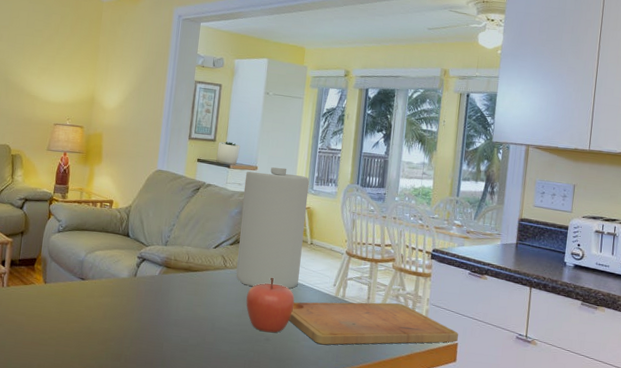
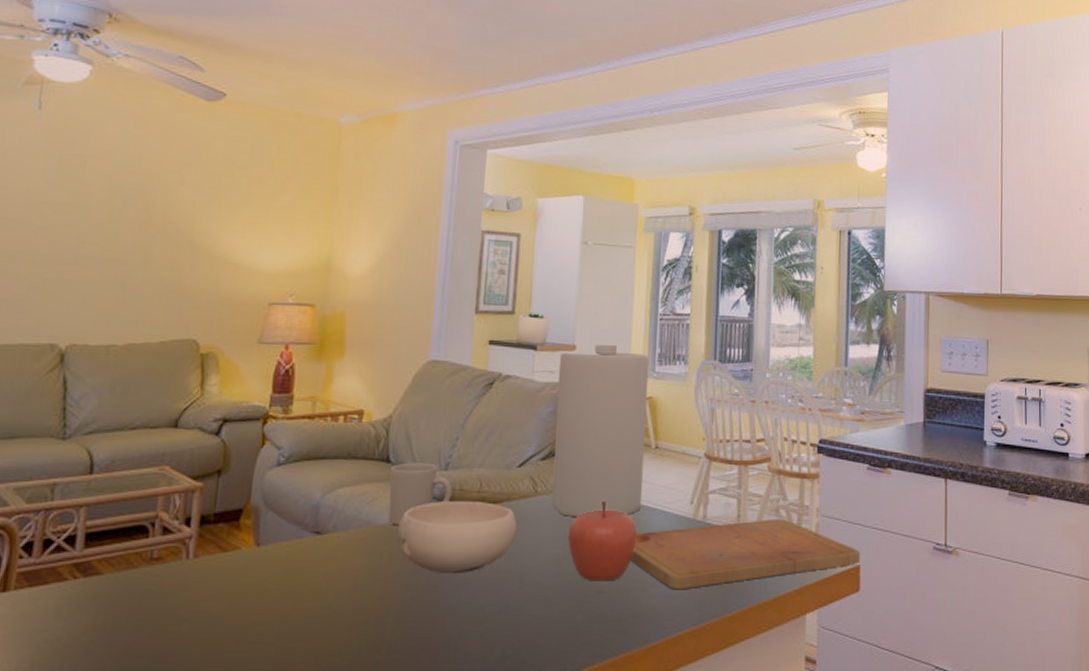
mug: none [127,238,170,280] -> present [388,462,452,526]
bowl: none [133,266,212,316] -> present [397,500,517,574]

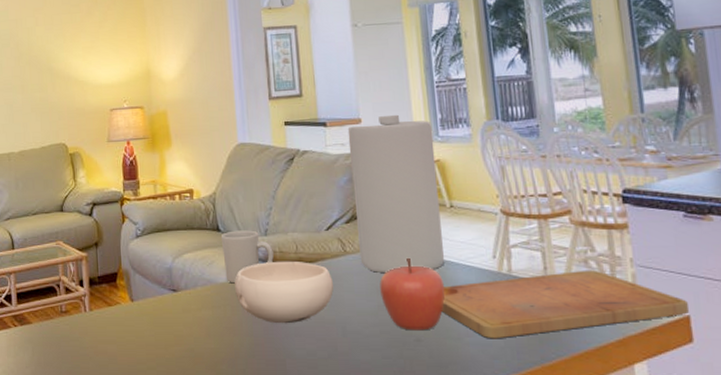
planter: present [516,313,550,347] -> none [306,94,335,124]

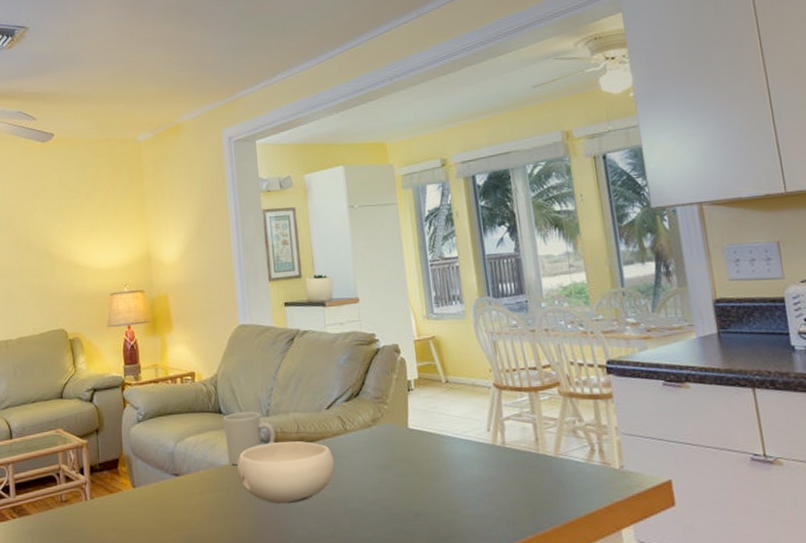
planter: none [306,94,335,124] -> present [305,274,334,304]
paper towel holder: present [347,114,444,274] -> none [346,293,441,450]
fruit: present [379,257,446,331] -> none [379,433,443,506]
cutting board: present [441,269,690,339] -> none [439,439,672,511]

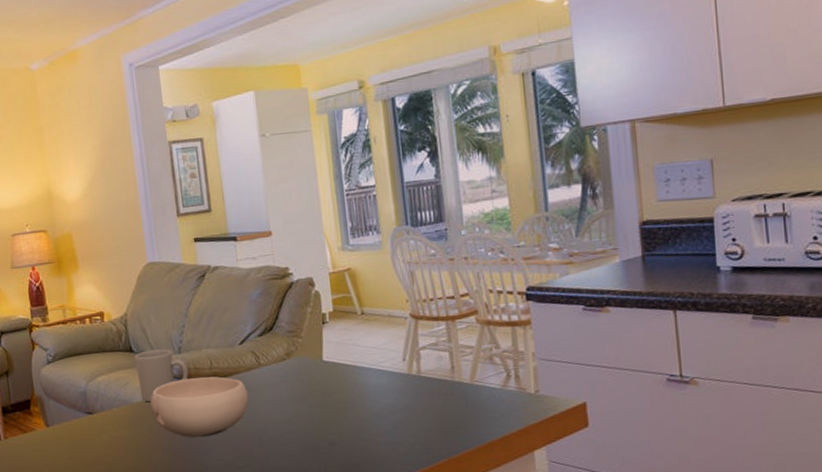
planter: present [305,274,334,304] -> none [215,207,245,238]

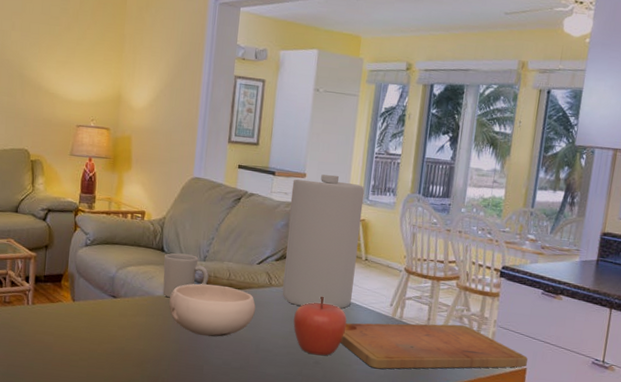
paper towel holder: none [258,225,356,383] -> present [282,174,365,308]
fruit: none [294,365,358,435] -> present [293,296,347,356]
cutting board: none [354,365,586,438] -> present [340,322,528,369]

